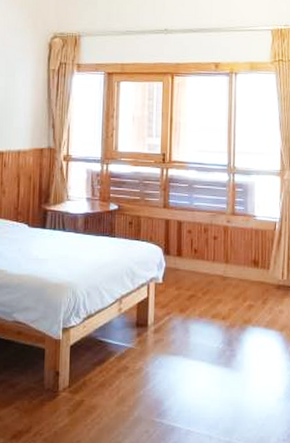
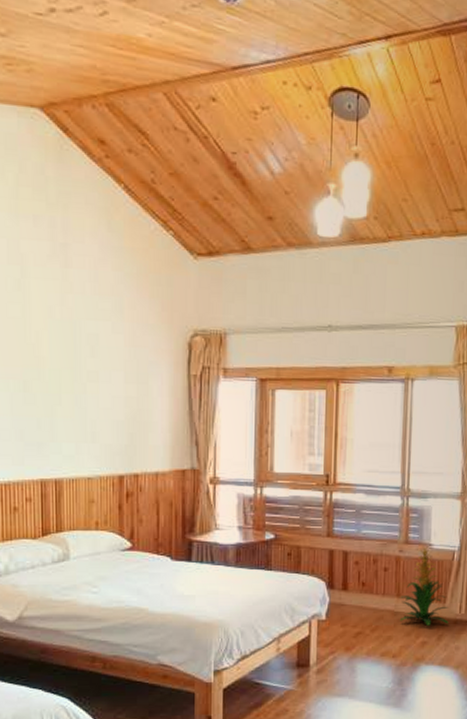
indoor plant: none [227,217,272,290] -> present [399,546,449,626]

